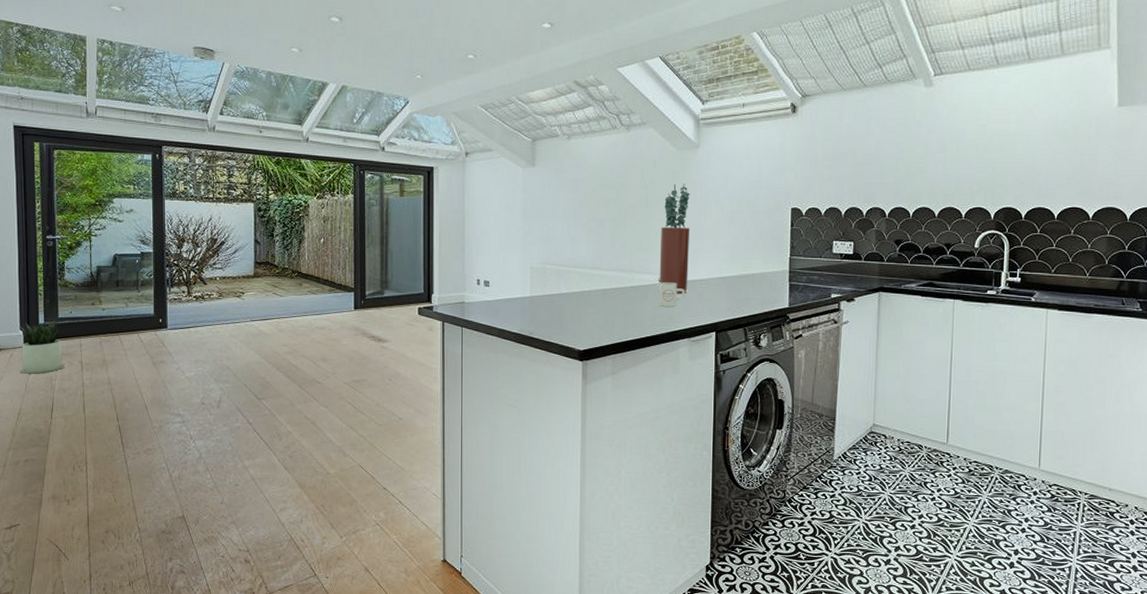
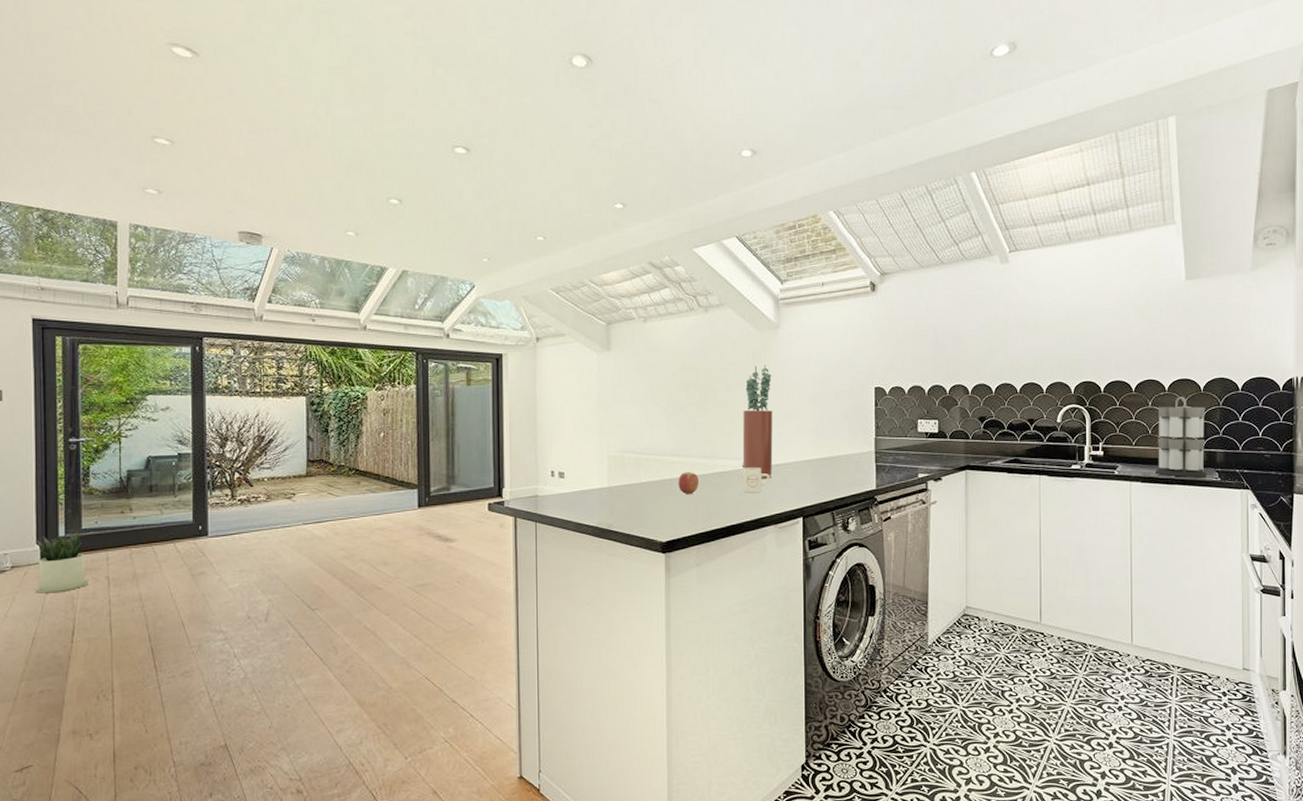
fruit: none [597,285,616,307] -> present [678,472,699,495]
spice rack: none [1074,225,1131,307] -> present [1156,397,1206,477]

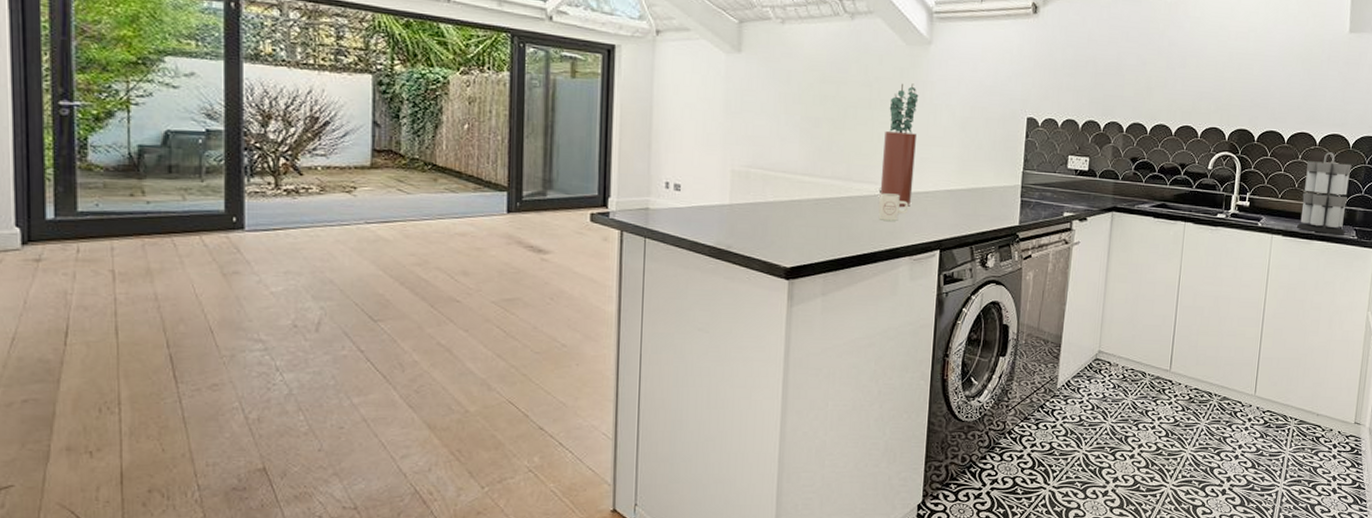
planter: present [33,532,90,593] -> none [12,215,89,286]
fruit: present [678,472,699,495] -> none [808,194,831,219]

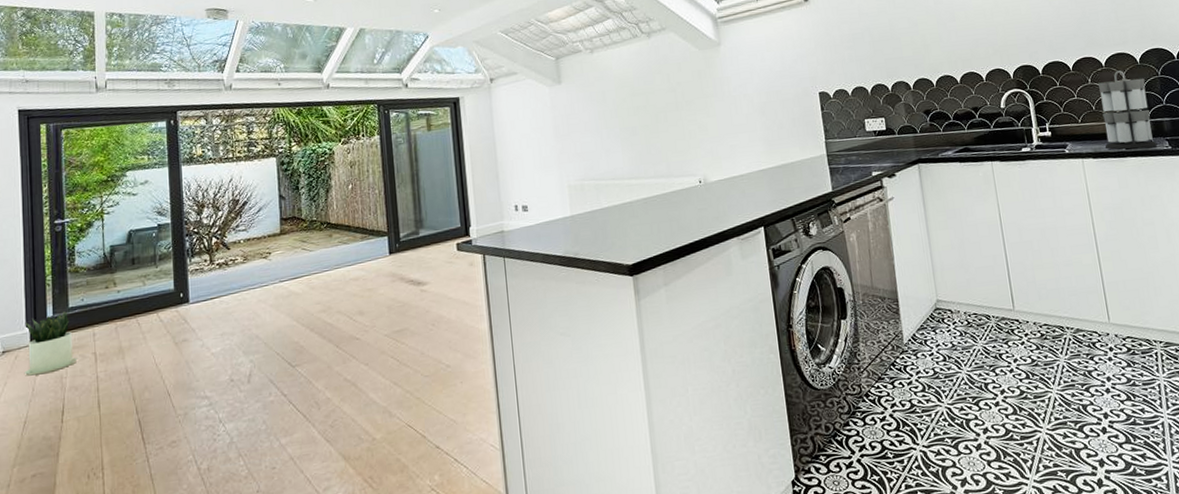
planter: none [12,215,89,286] -> present [24,311,78,376]
mug: present [878,193,909,221] -> none [700,181,728,208]
vase: present [880,83,919,207] -> none [693,82,730,192]

